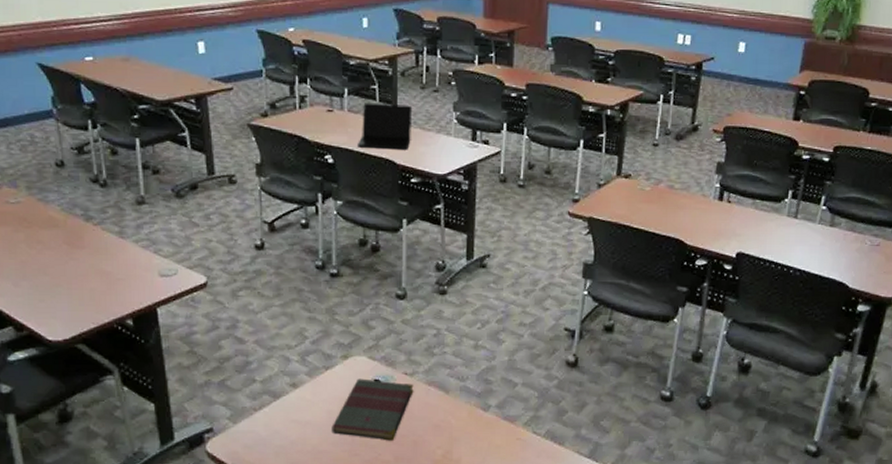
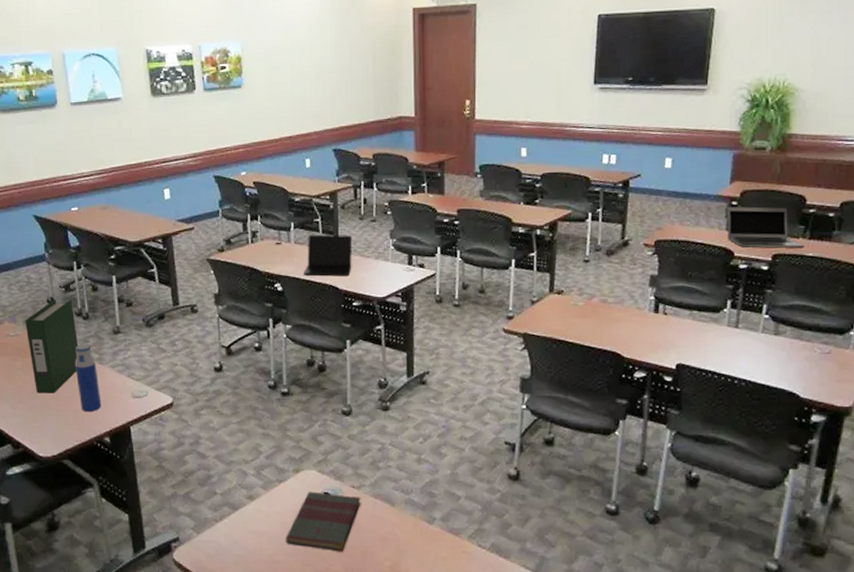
binder: none [28,163,95,270] -> present [25,299,79,394]
water bottle: none [90,214,123,291] -> present [75,344,102,411]
laptop: none [793,96,864,142] -> present [727,206,805,249]

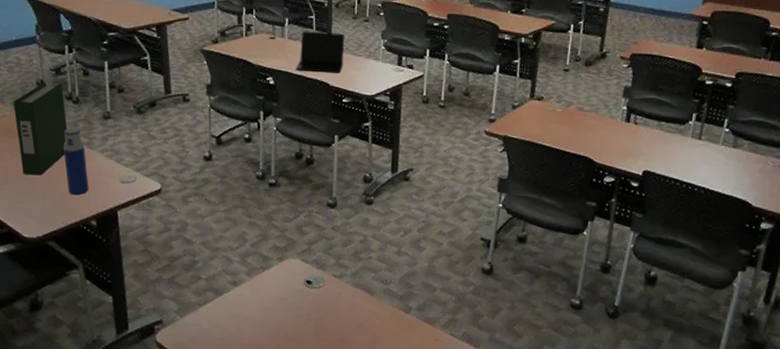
binder: present [285,491,361,552] -> none [267,279,342,338]
laptop: present [727,206,805,249] -> none [697,26,766,69]

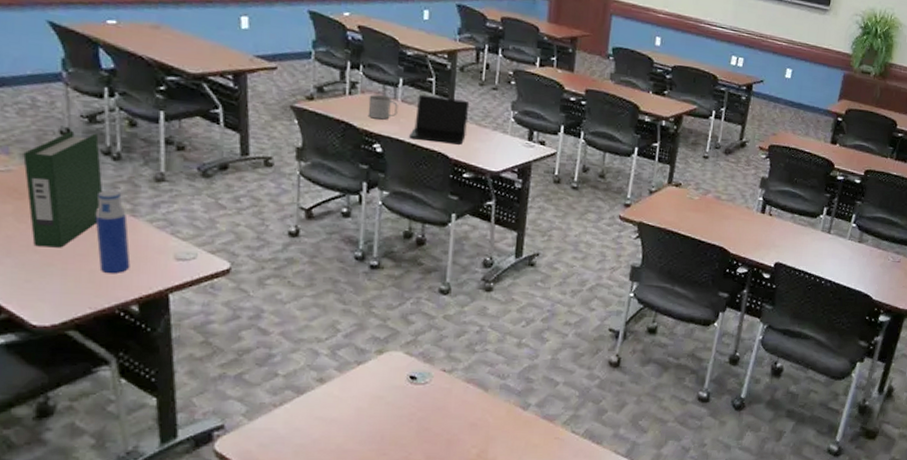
mug: none [261,35,286,56] -> present [368,95,398,120]

